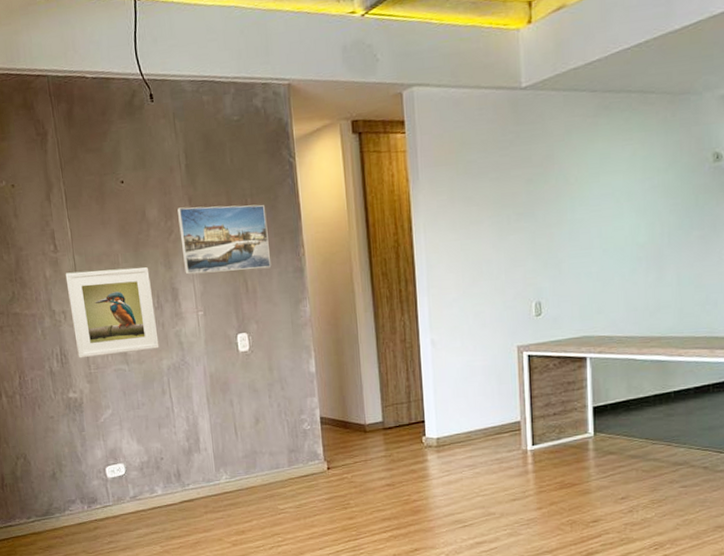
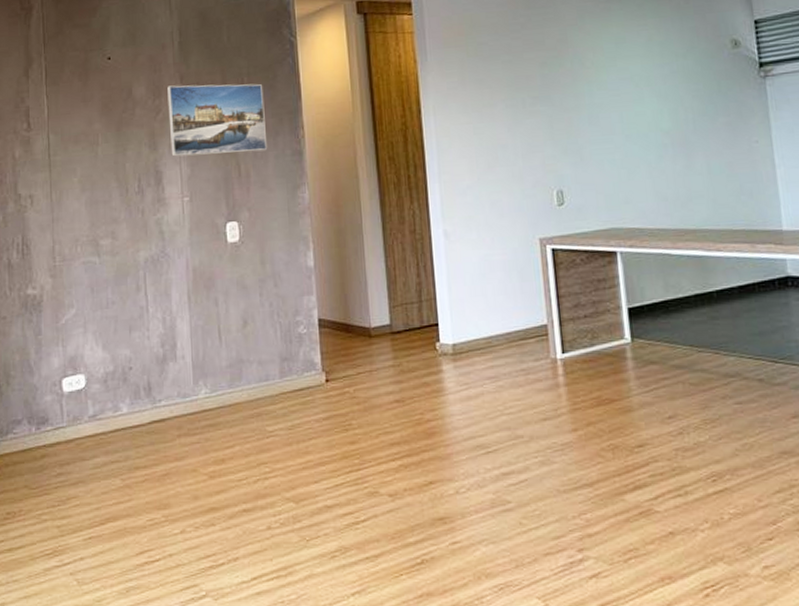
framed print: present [65,267,160,359] -> none [37,148,137,249]

